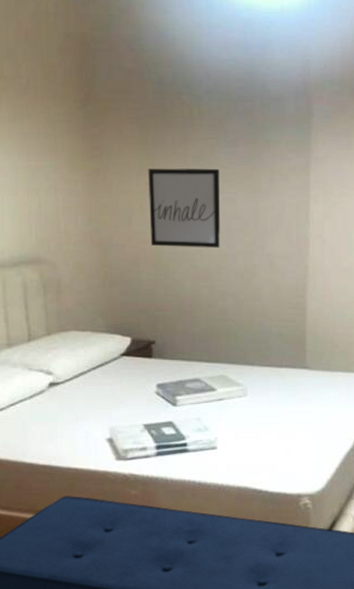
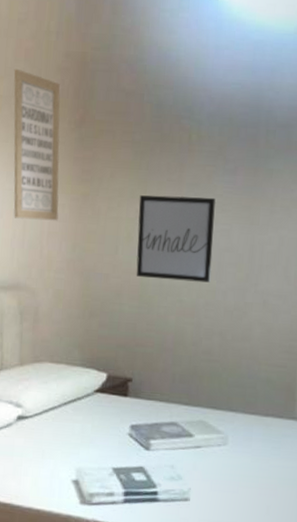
wall art: none [16,49,72,196] -> present [14,68,60,221]

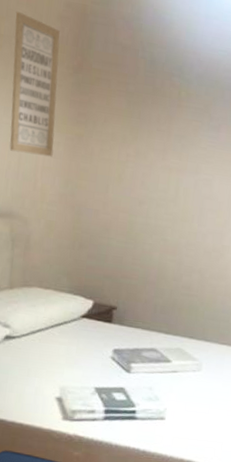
wall art: present [136,195,216,283] -> none [124,141,200,225]

